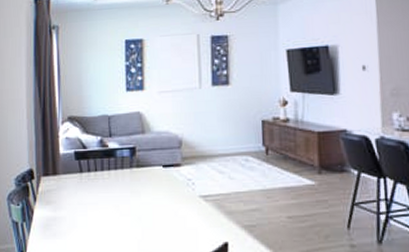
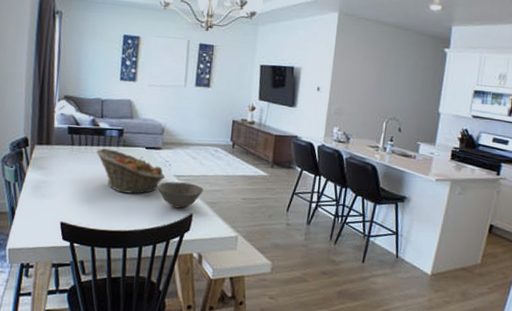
fruit basket: none [107,172,190,224] -> present [96,148,166,194]
bowl: none [181,204,238,237] -> present [157,181,204,209]

